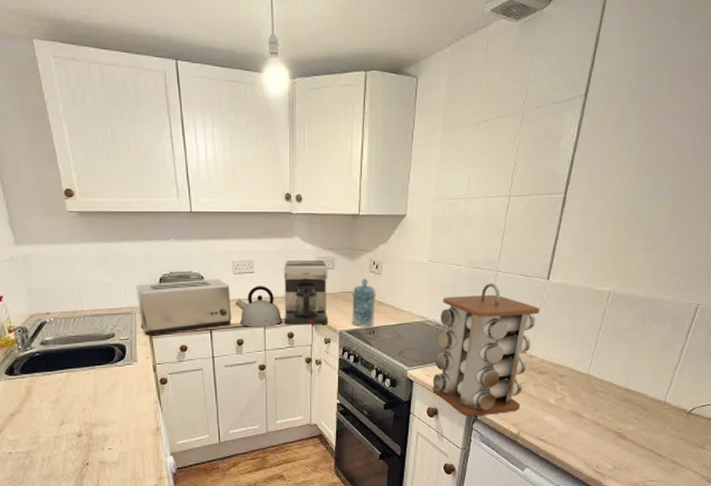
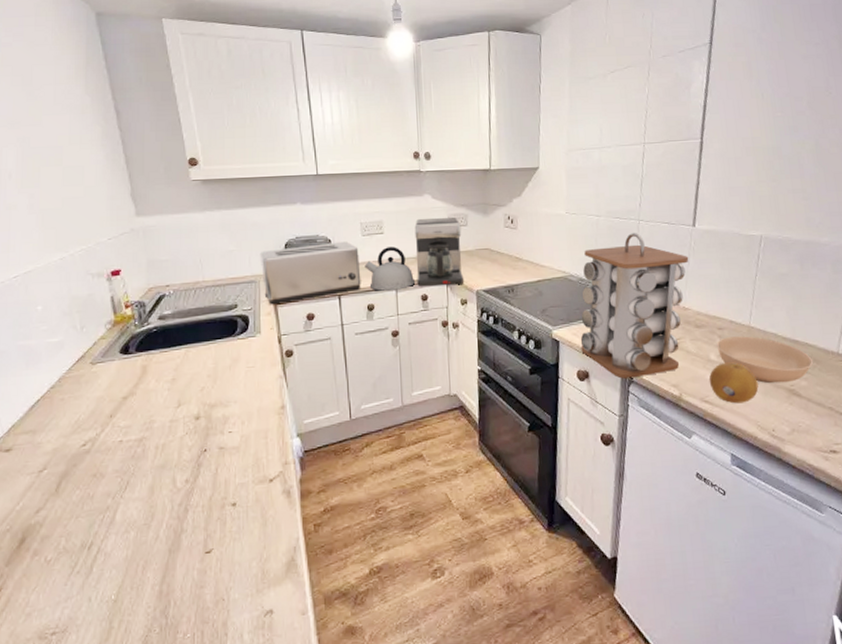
canister: present [352,278,376,327] -> none [487,233,514,286]
fruit: none [545,406,589,443] -> present [708,362,759,404]
bowl: none [556,383,642,427] -> present [716,336,814,384]

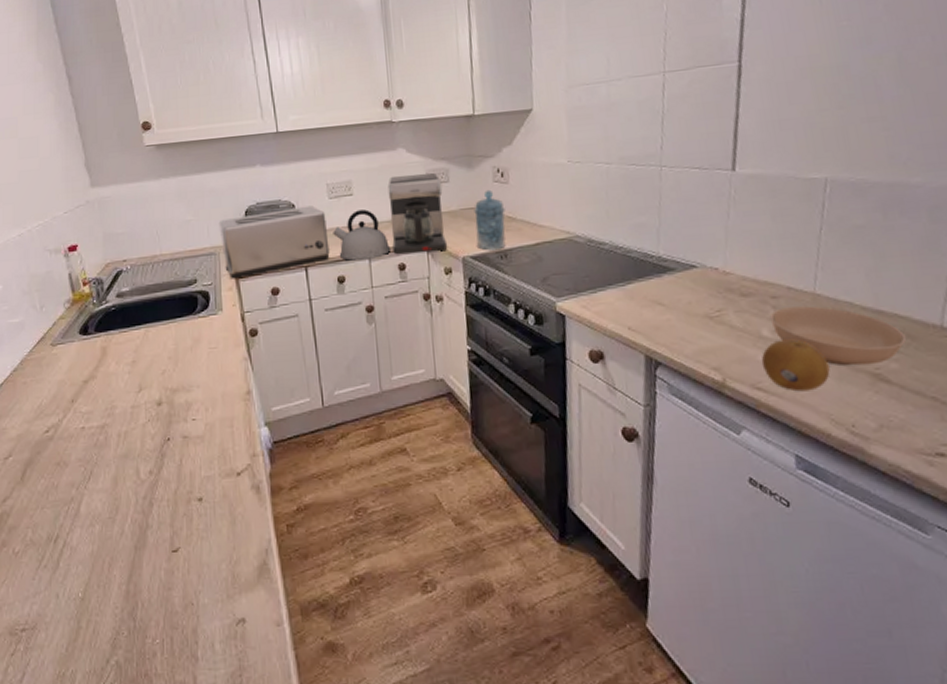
canister: none [487,233,514,286] -> present [474,189,506,251]
spice rack: present [580,233,689,379] -> none [591,182,729,360]

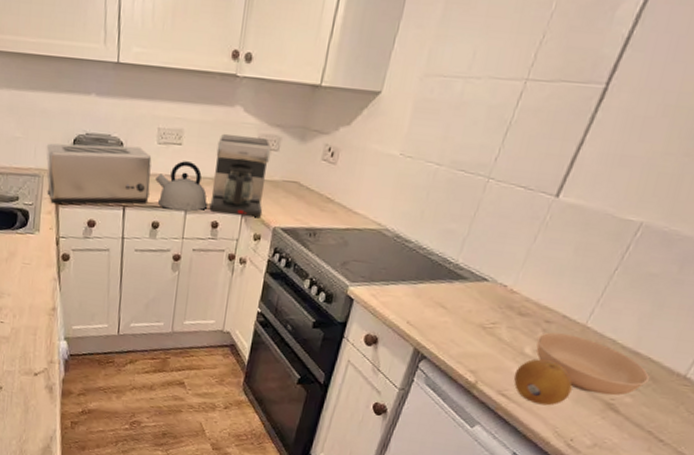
canister: present [474,189,506,251] -> none [290,166,326,228]

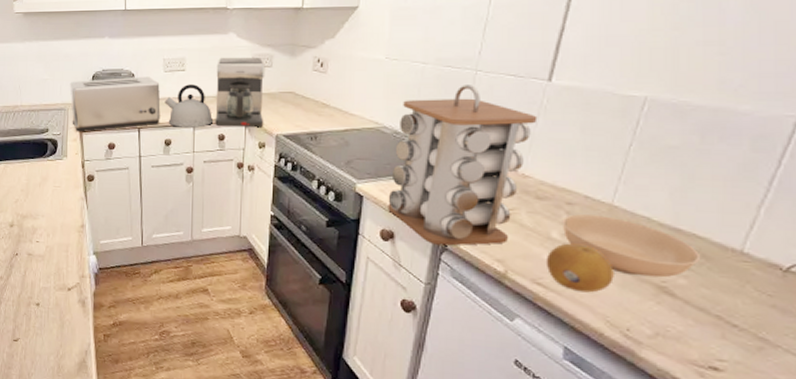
spice rack: none [376,192,538,356] -> present [388,85,538,246]

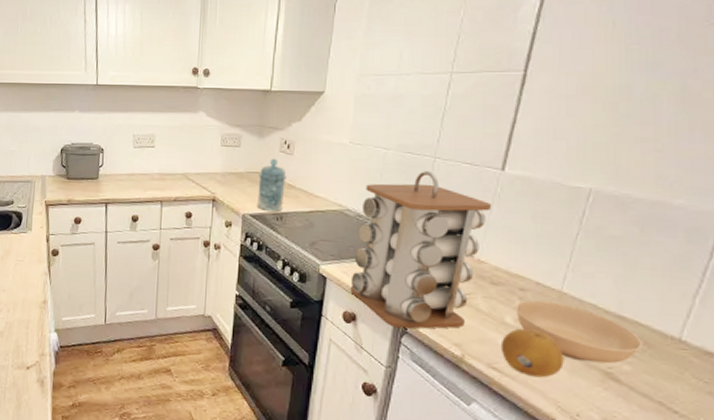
toaster: present [69,76,161,131] -> none [37,151,129,205]
kettle: present [165,84,214,129] -> none [133,161,182,205]
coffee maker: present [215,57,266,128] -> none [183,135,234,207]
canister: none [291,77,320,132] -> present [257,158,287,212]

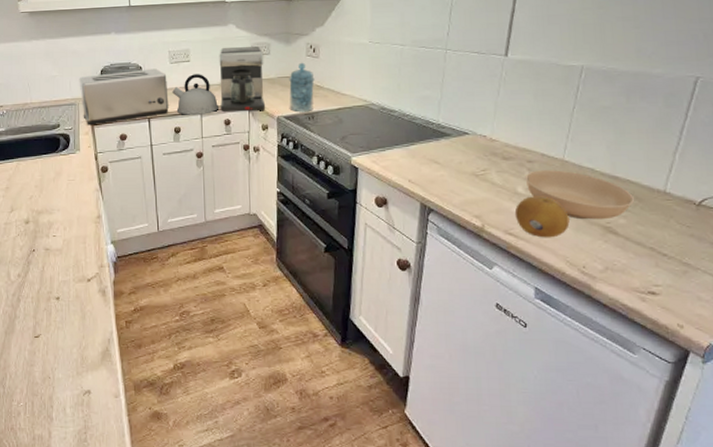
toaster: none [37,151,129,205] -> present [79,68,169,124]
kettle: none [133,161,182,205] -> present [172,74,219,116]
coffee maker: none [183,135,234,207] -> present [219,45,266,113]
spice rack: present [350,171,492,329] -> none [379,62,499,207]

